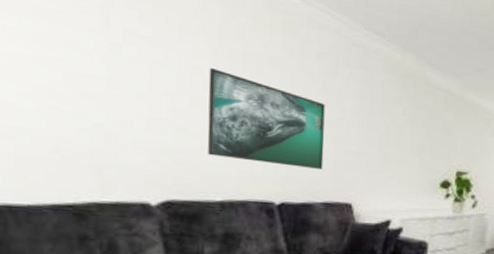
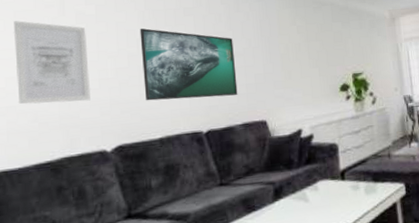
wall art: none [32,20,137,141] -> present [14,21,91,105]

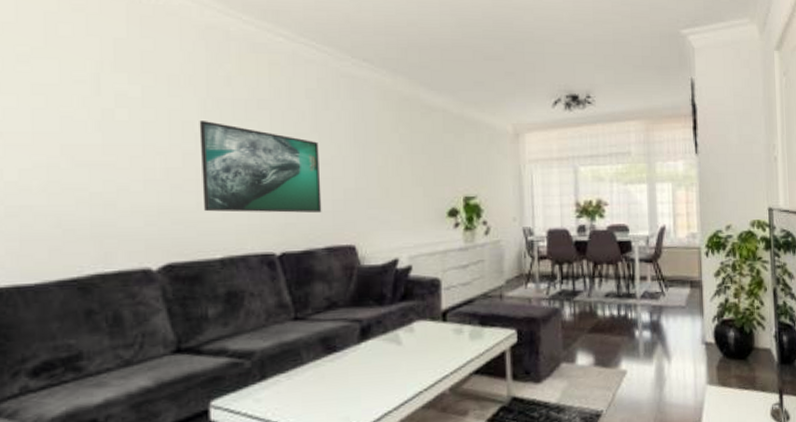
wall art: present [14,21,91,105] -> none [31,97,133,206]

